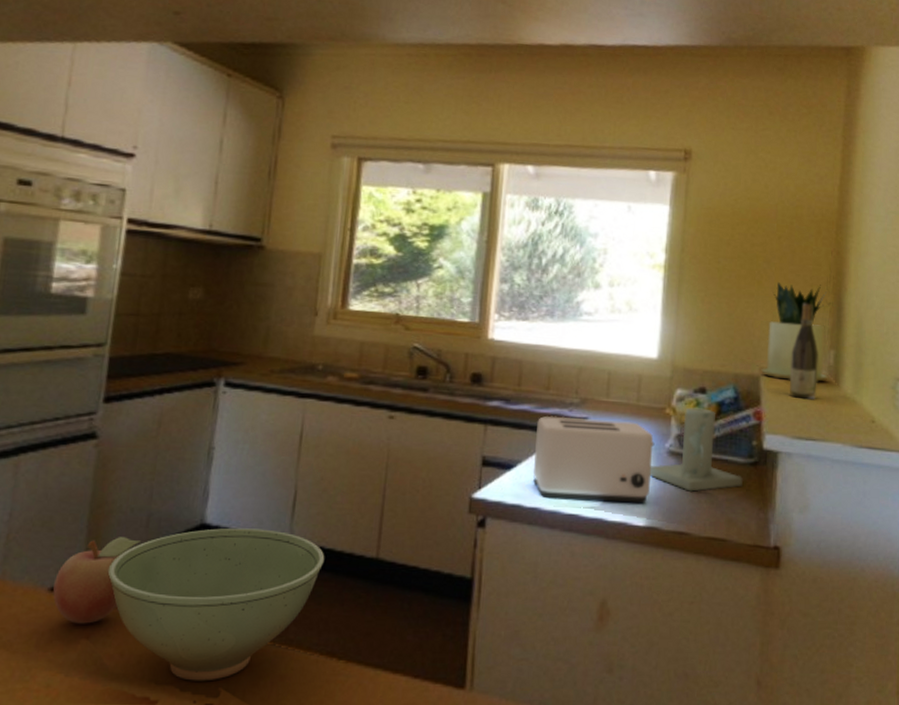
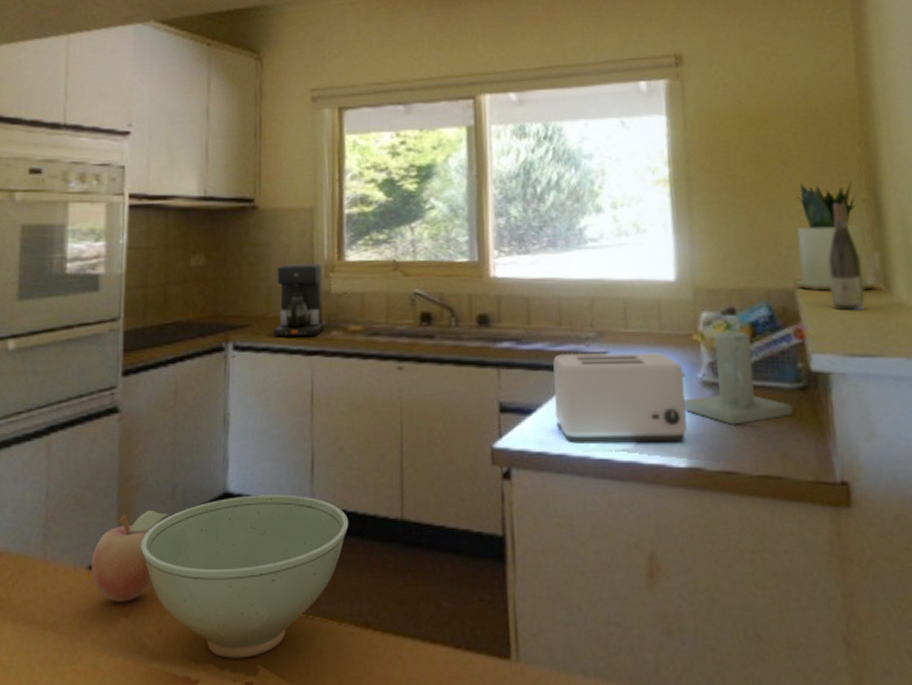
coffee maker: none [268,307,325,380] -> present [273,263,324,338]

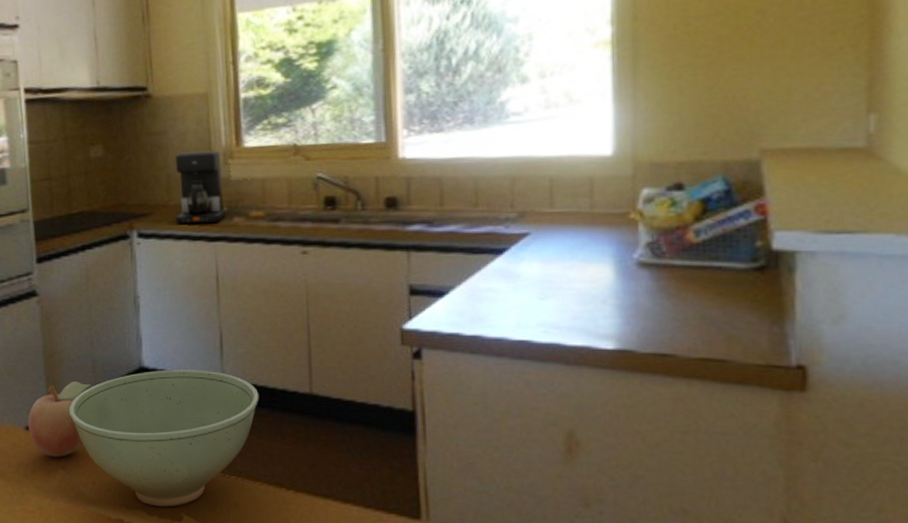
toaster: present [553,352,687,444] -> none [468,232,619,325]
paper towel roll: present [683,331,794,425] -> none [615,208,747,307]
planter: present [795,181,876,291] -> none [762,29,868,161]
wine bottle: present [828,203,866,311] -> none [806,57,851,183]

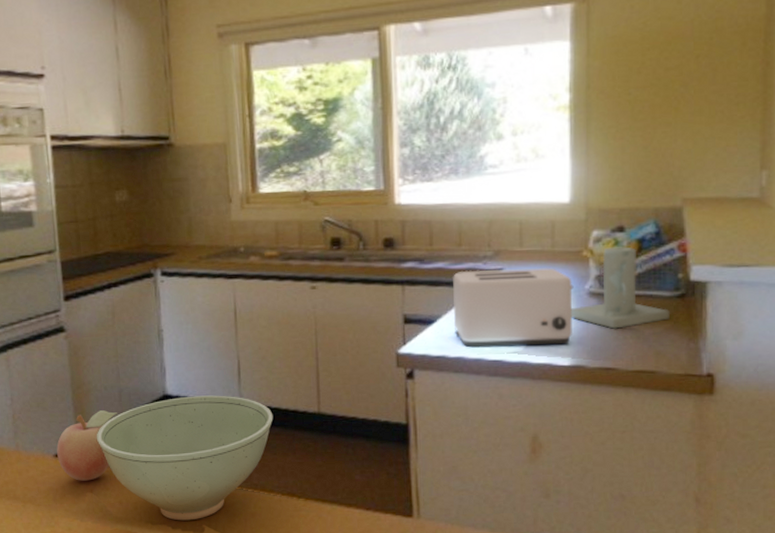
coffee maker: present [175,150,226,225] -> none [196,196,243,264]
toaster: none [468,232,619,325] -> present [453,268,574,348]
paper towel roll: none [615,208,747,307] -> present [570,247,671,329]

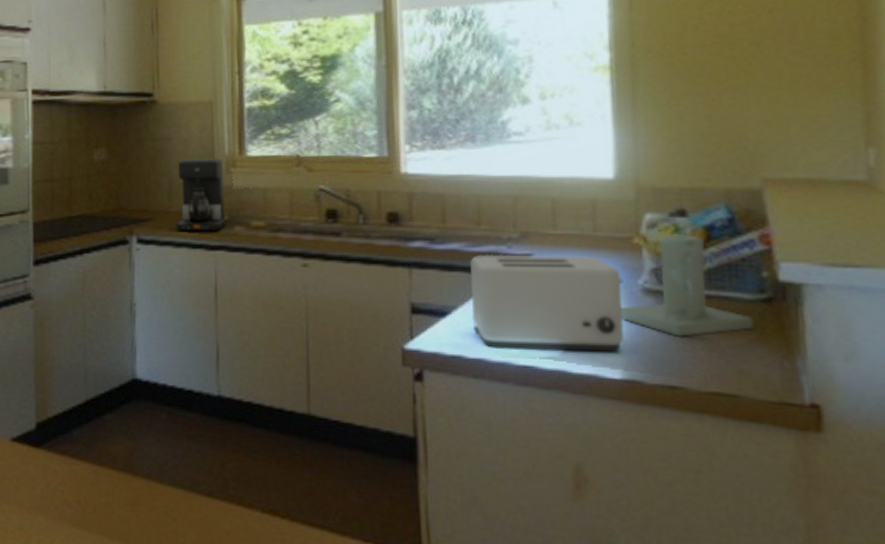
fruit: present [56,410,118,481] -> none [14,391,82,473]
bowl: present [96,395,273,521] -> none [57,382,255,533]
coffee maker: none [196,196,243,264] -> present [176,158,226,232]

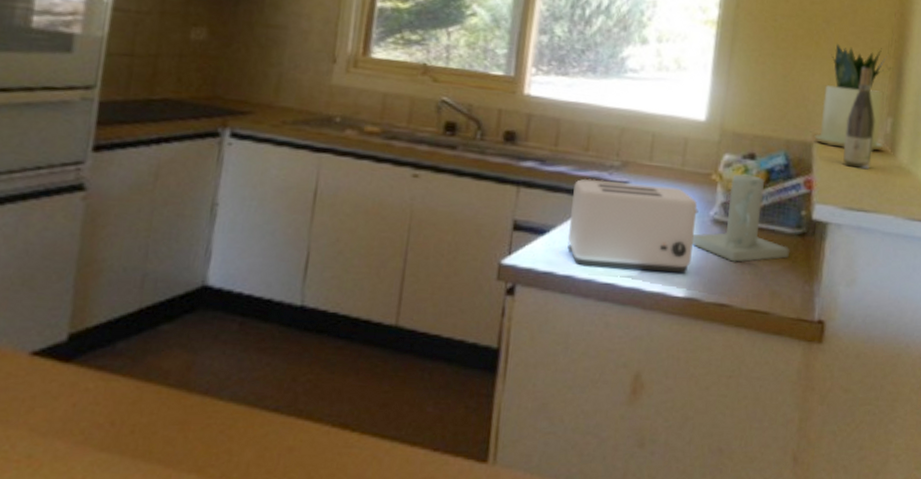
coffee maker: present [176,158,226,232] -> none [279,52,344,133]
planter: none [763,64,869,192] -> present [814,44,887,152]
wine bottle: none [807,90,854,215] -> present [842,67,876,170]

